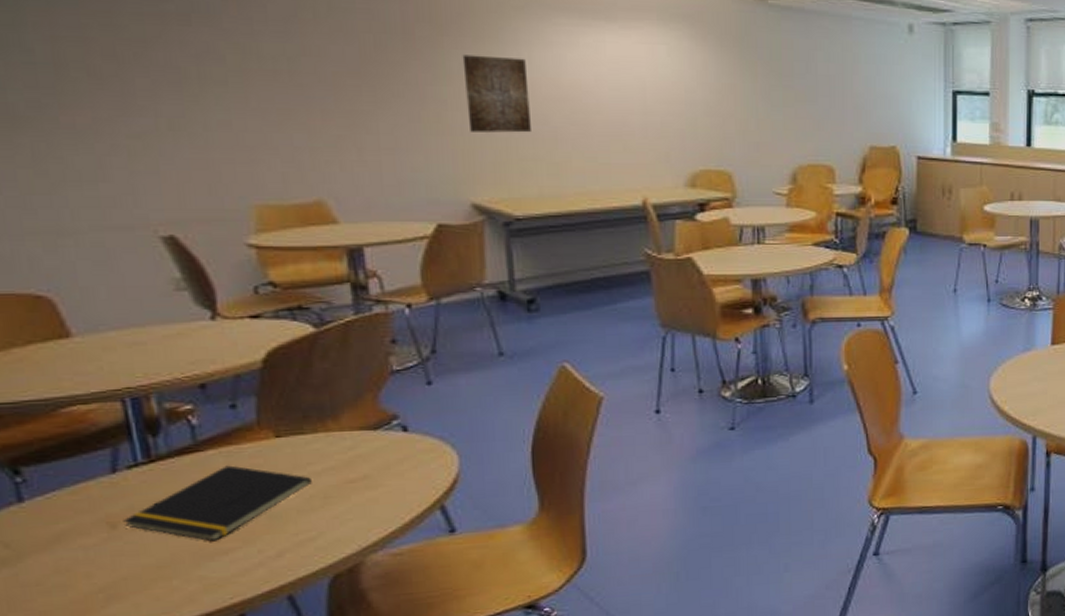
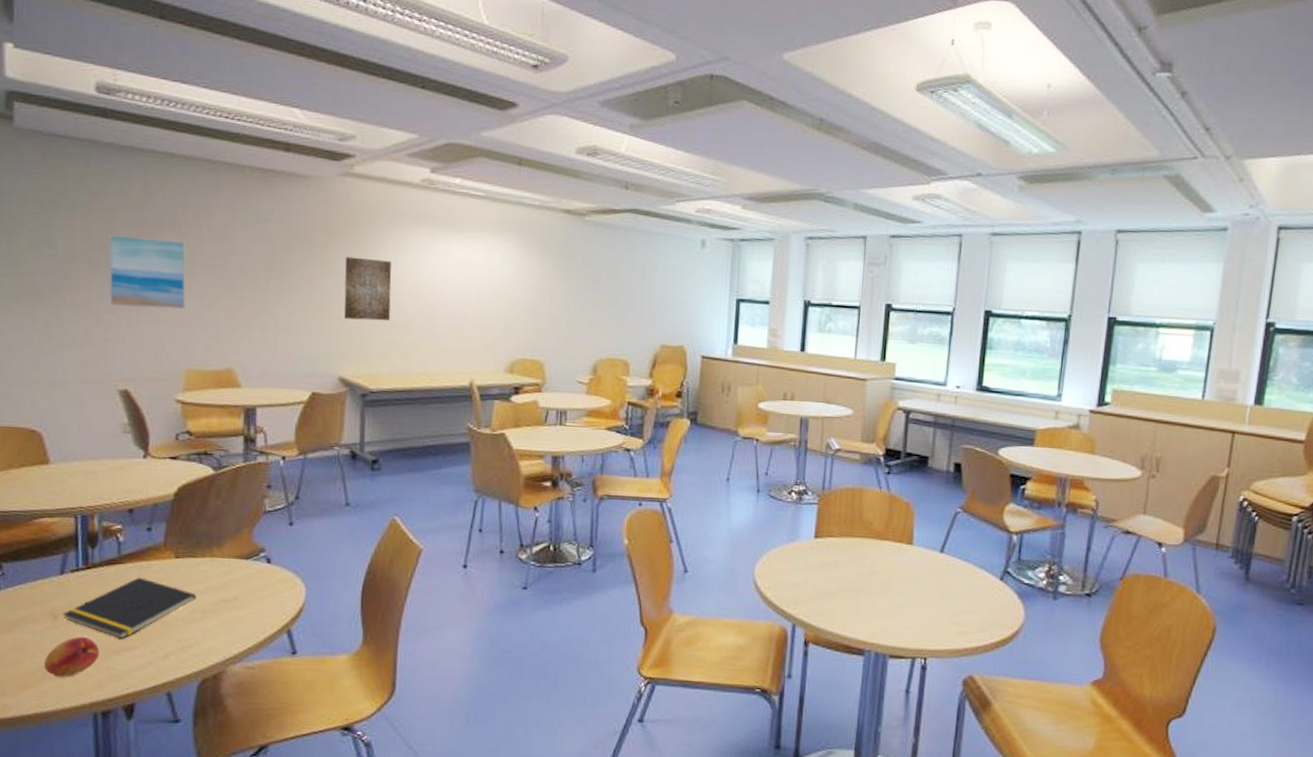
fruit: none [105,544,186,598] -> present [43,636,100,678]
wall art: none [112,32,244,130] -> present [108,234,186,309]

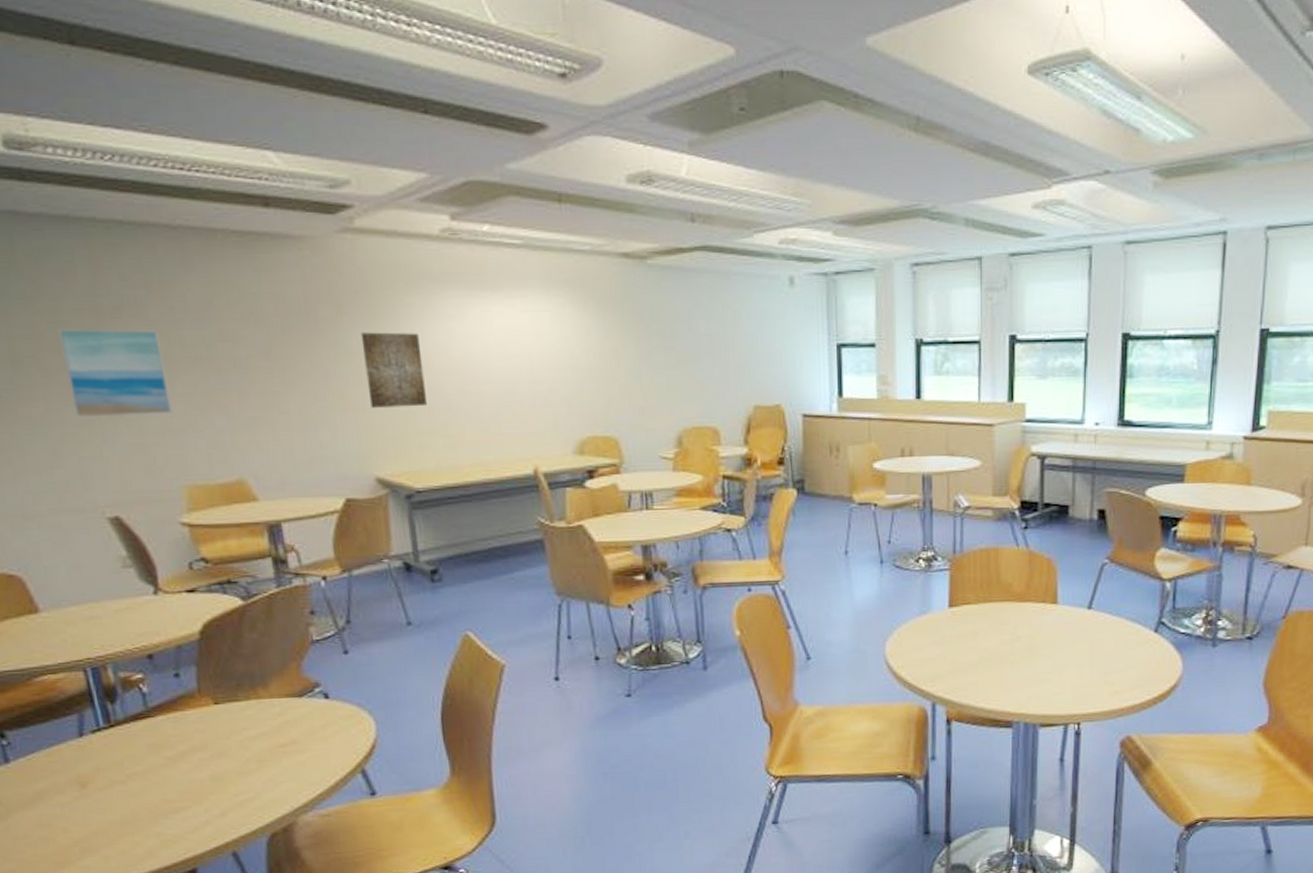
fruit: present [43,636,100,678] -> none [79,802,145,851]
notepad: present [62,577,197,639] -> none [90,730,249,801]

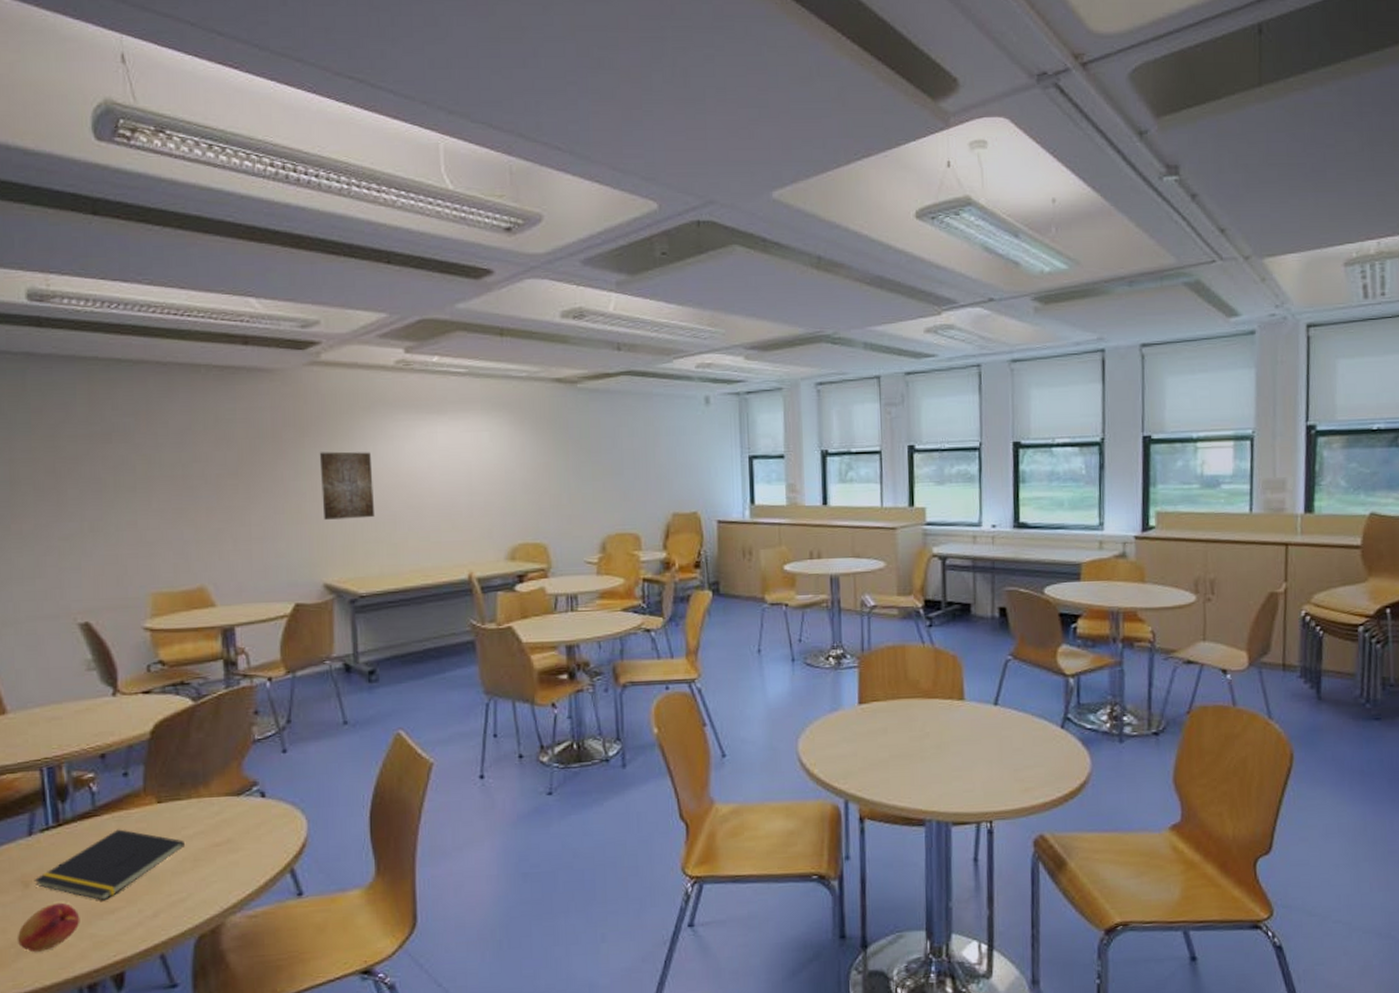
wall art: present [57,328,172,418] -> none [54,452,146,532]
fruit: none [79,802,145,851] -> present [17,902,80,953]
notepad: none [90,730,249,801] -> present [34,829,186,901]

